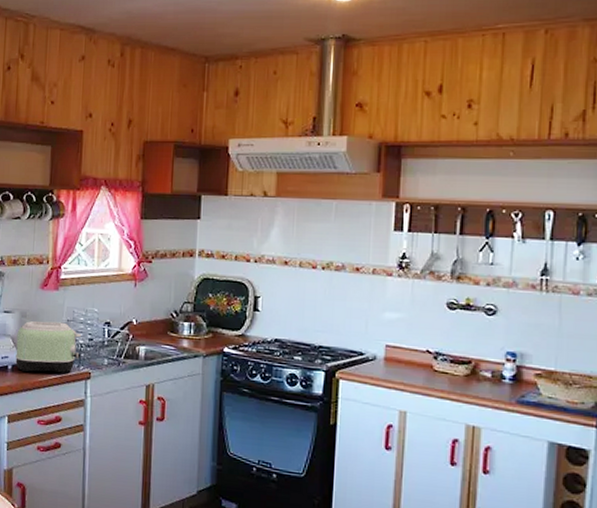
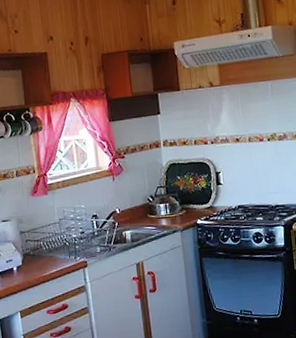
toaster: present [15,320,81,373] -> none [16,221,76,271]

